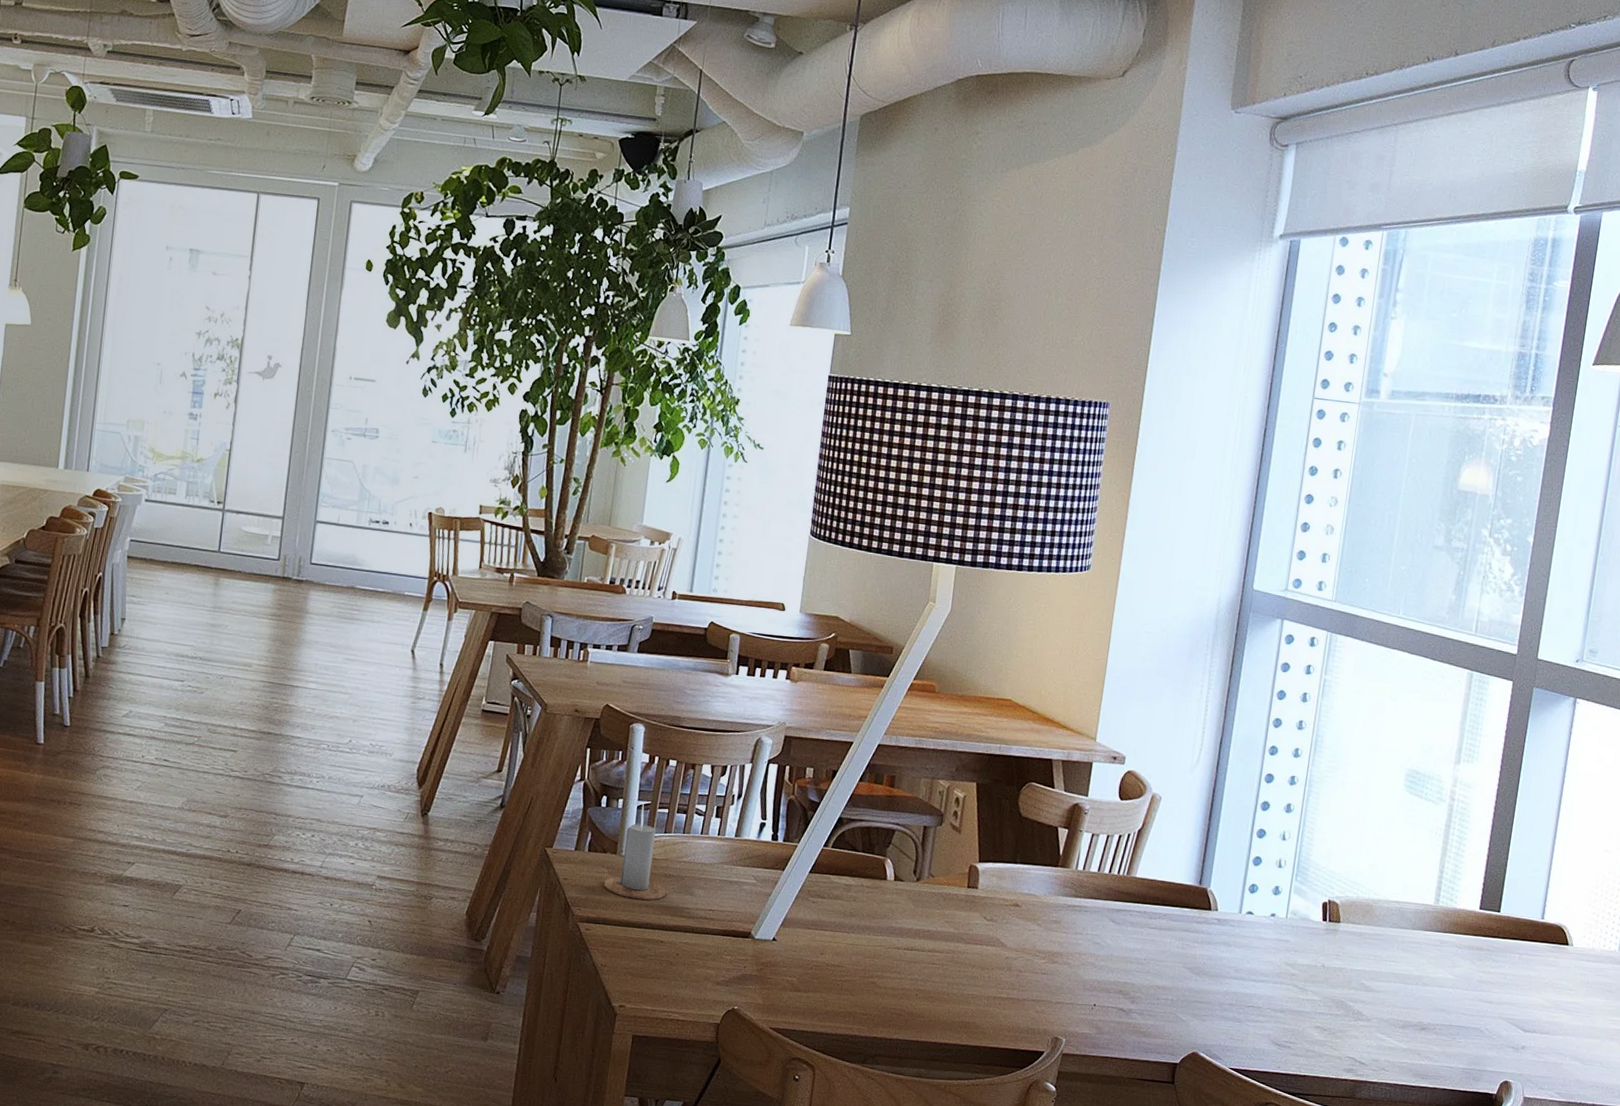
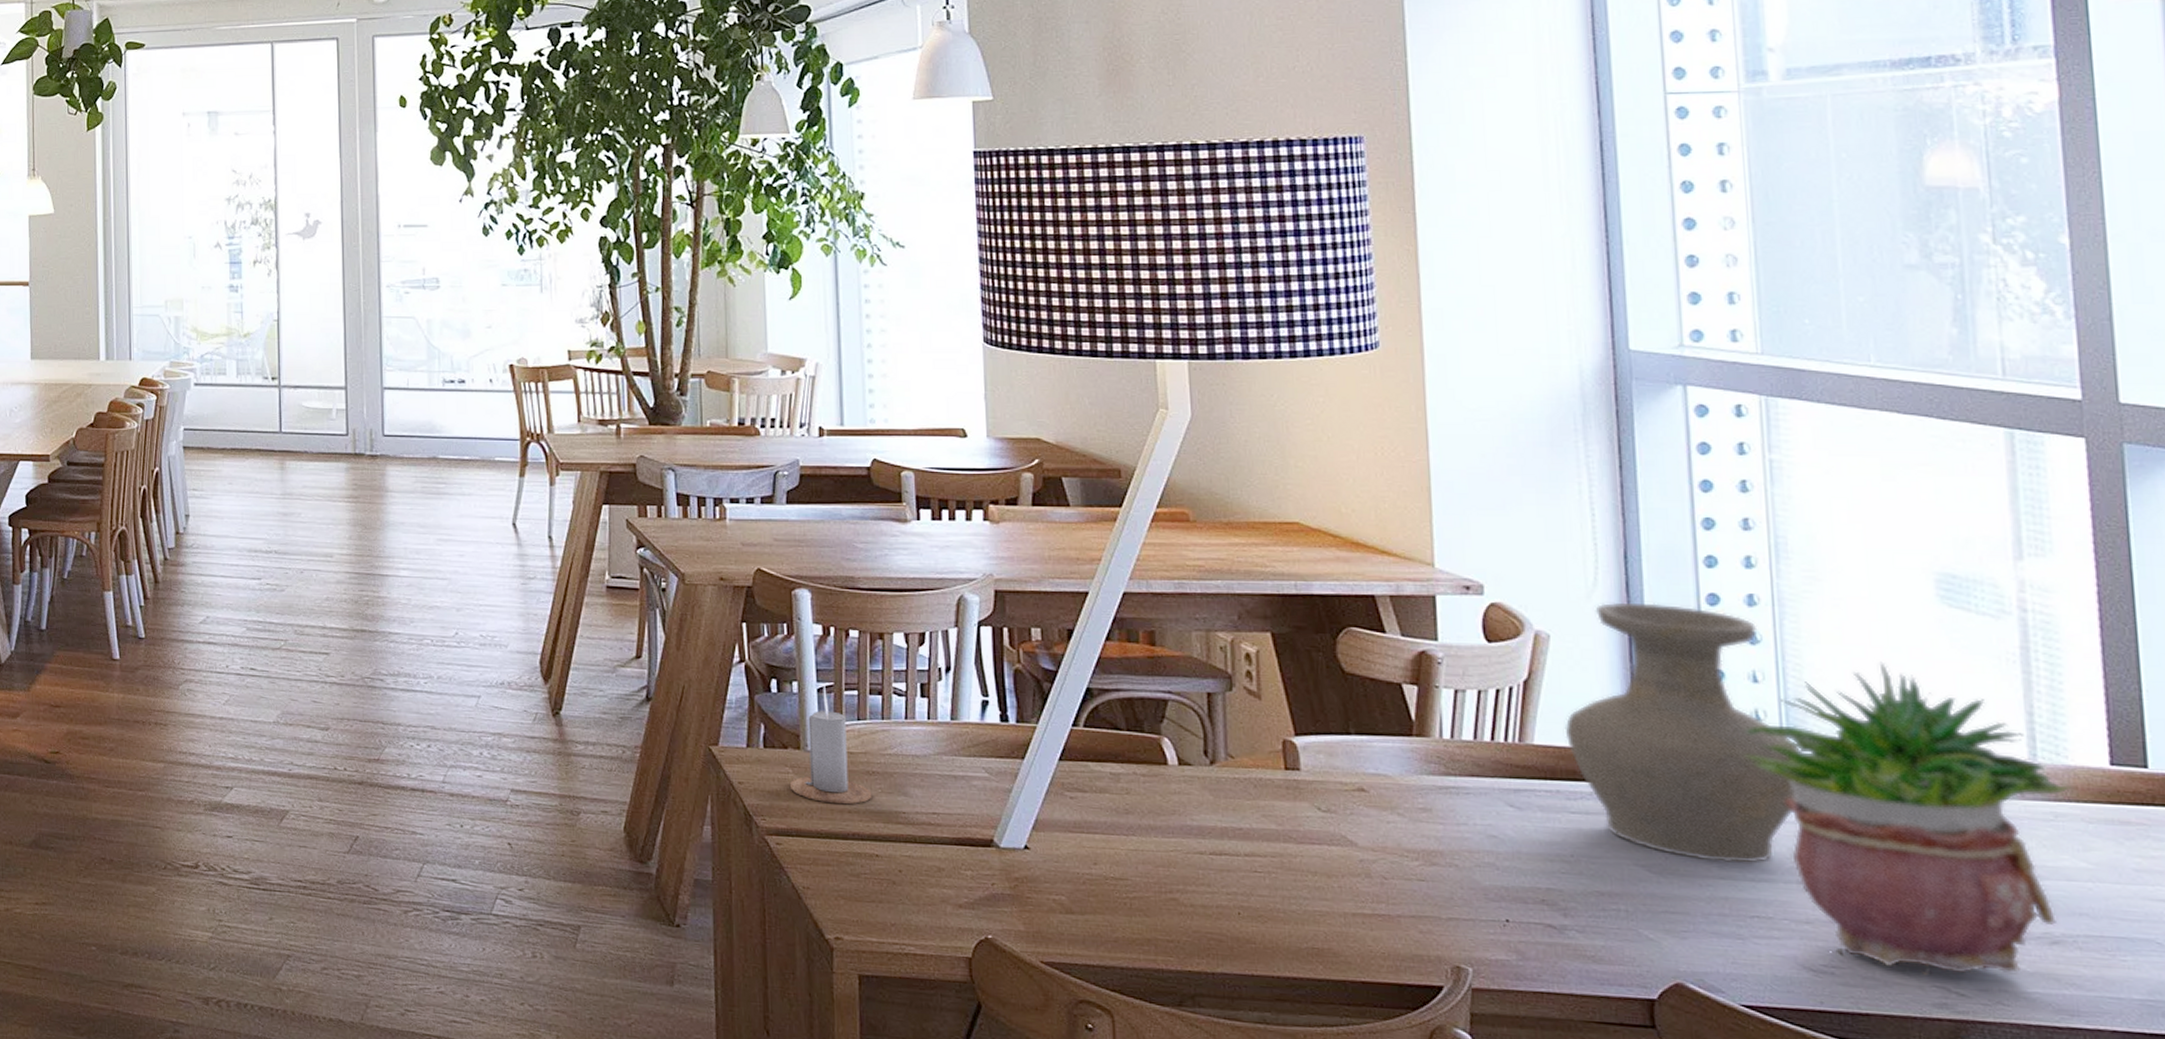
vase: none [1157,775,1302,969] -> present [1564,602,1801,864]
potted plant: none [1266,830,1454,1049] -> present [1743,661,2071,975]

